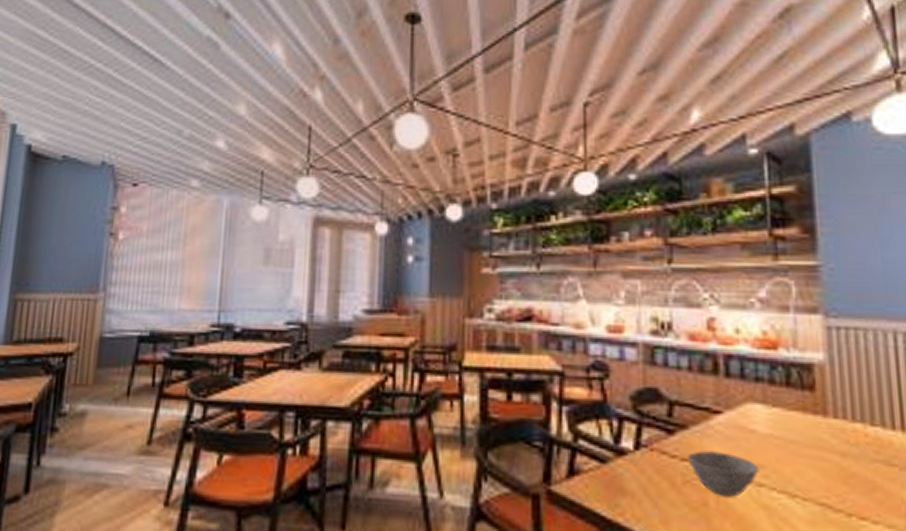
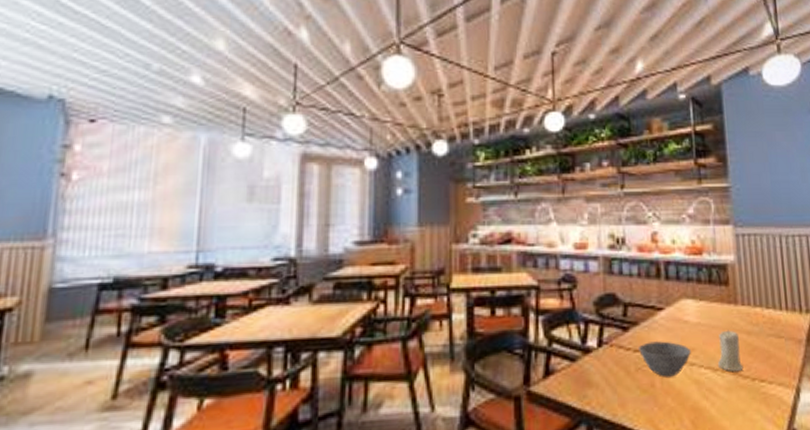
candle: none [797,447,835,503] -> present [718,330,744,372]

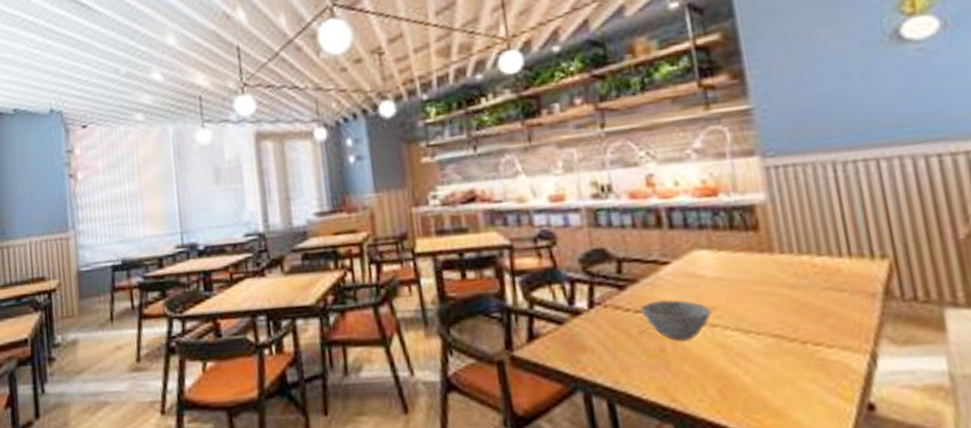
candle: present [718,330,744,372] -> none [749,284,788,334]

